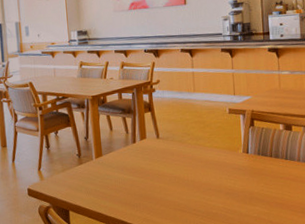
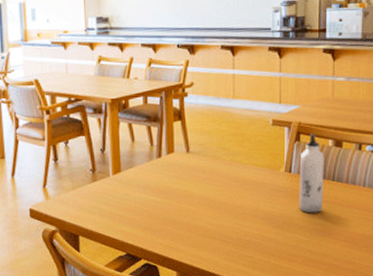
water bottle: none [255,120,279,188] -> present [299,134,324,213]

